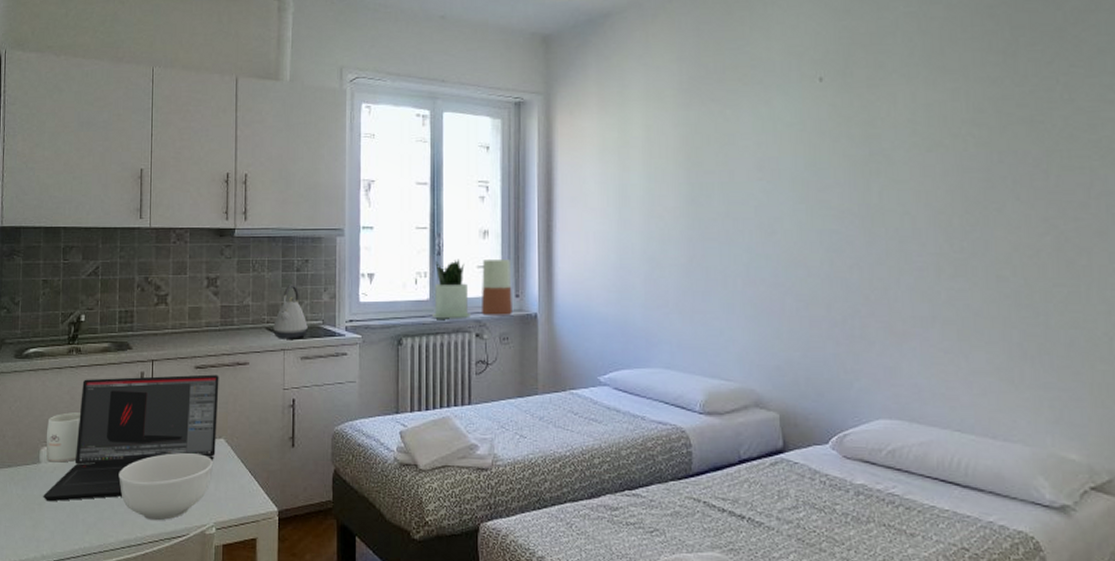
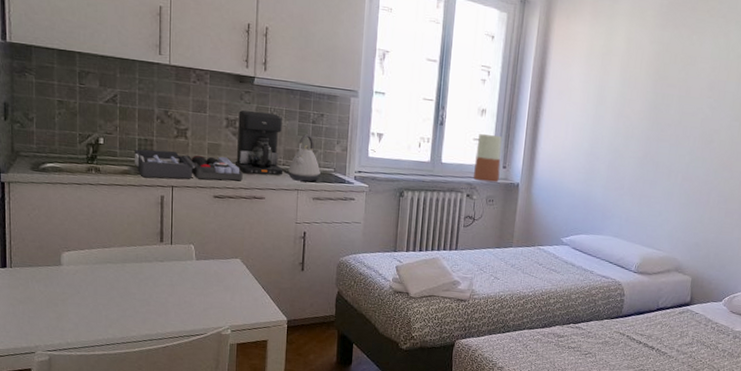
laptop: present [43,374,219,502] -> none [66,196,237,300]
mug: present [46,412,80,463] -> none [67,224,101,267]
tool set: none [114,320,225,355] -> present [134,149,243,182]
bowl: present [118,453,213,521] -> none [140,267,229,321]
coffee maker: none [216,265,268,337] -> present [234,110,284,176]
planter: present [431,259,471,321] -> none [430,129,464,182]

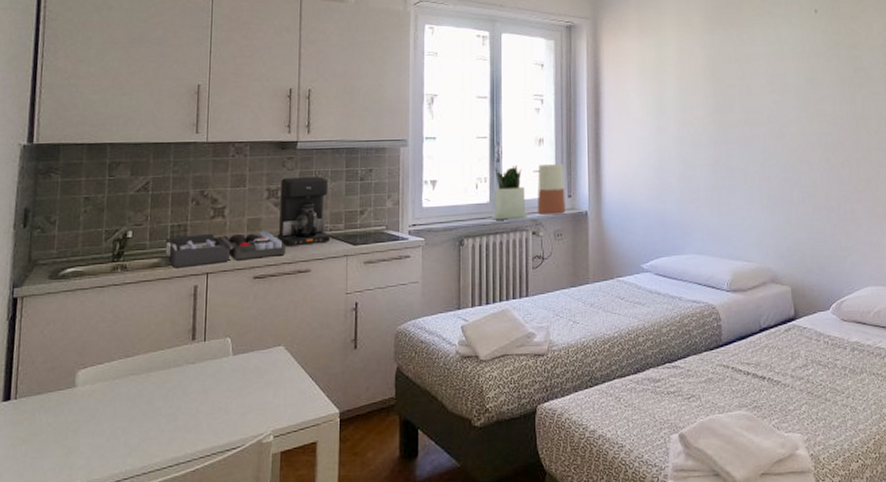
kettle: present [287,133,321,182] -> none [335,192,371,246]
planter: none [430,129,464,182] -> present [491,164,528,221]

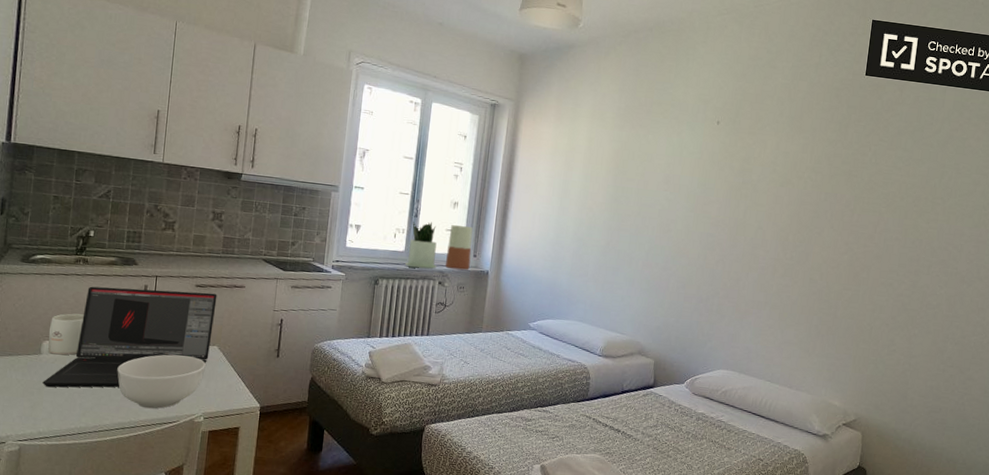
laptop: none [78,283,279,427] -> present [42,286,217,388]
mug: none [83,331,125,385] -> present [48,313,84,356]
tool set: present [165,231,286,270] -> none [121,241,225,272]
bowl: none [167,363,271,435] -> present [117,354,206,409]
coffee maker: present [276,176,331,246] -> none [218,204,266,266]

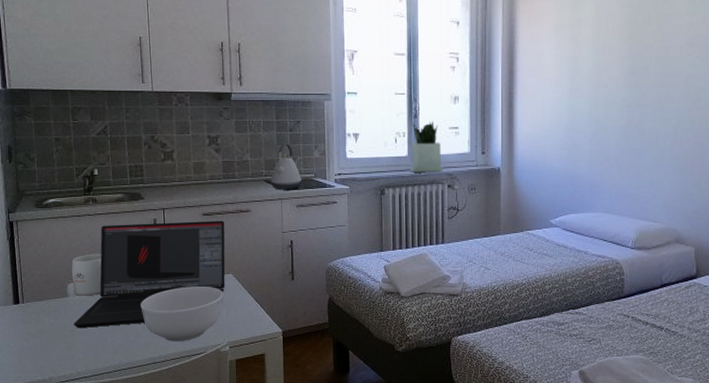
kettle: none [268,225,300,271] -> present [270,142,302,190]
vase: present [444,225,473,271] -> none [452,122,479,170]

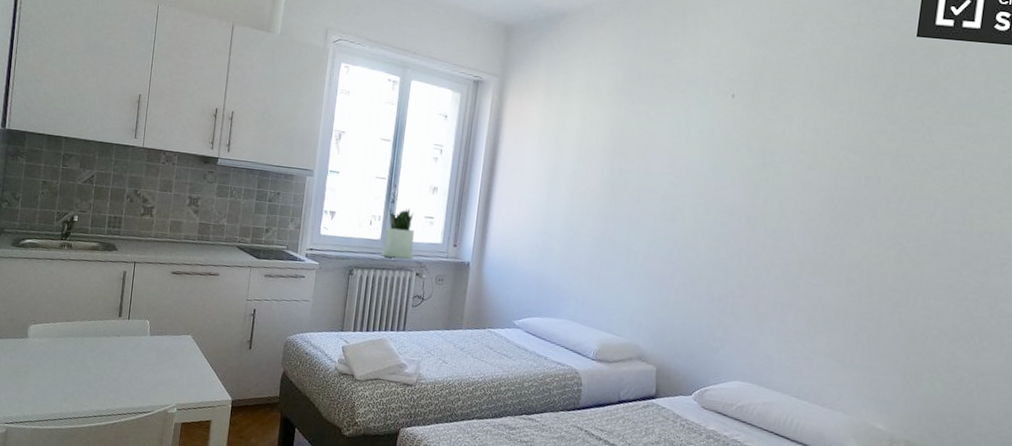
mug: present [71,254,102,296] -> none [34,298,67,340]
laptop: present [74,220,226,329] -> none [28,271,192,374]
bowl: present [140,286,224,342] -> none [96,342,180,398]
kettle: present [270,142,302,190] -> none [242,211,274,259]

